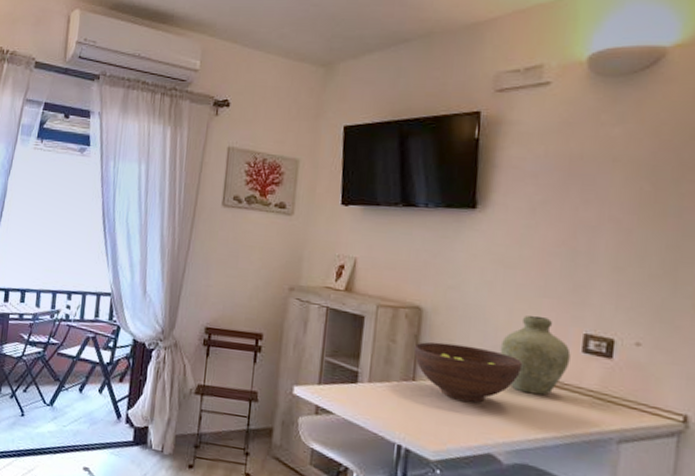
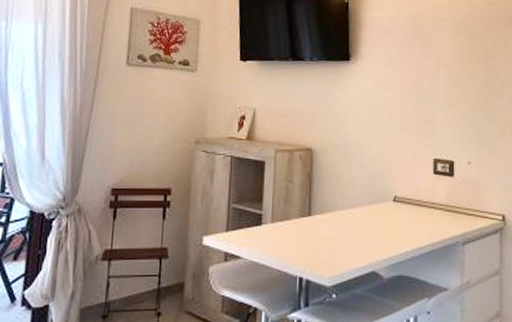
fruit bowl: present [413,341,523,403] -> none [308,178,393,228]
vase: present [500,315,571,395] -> none [375,147,426,214]

